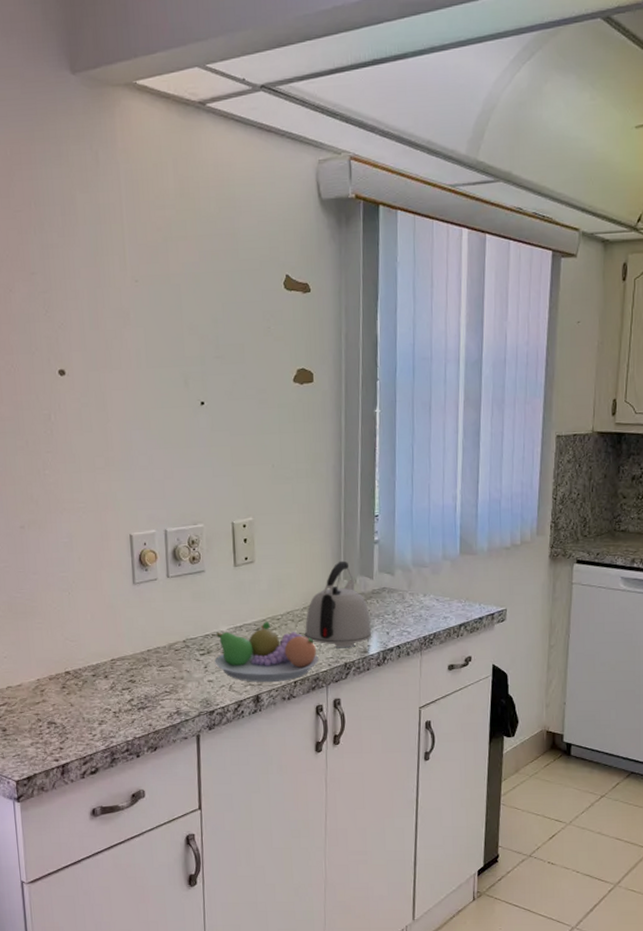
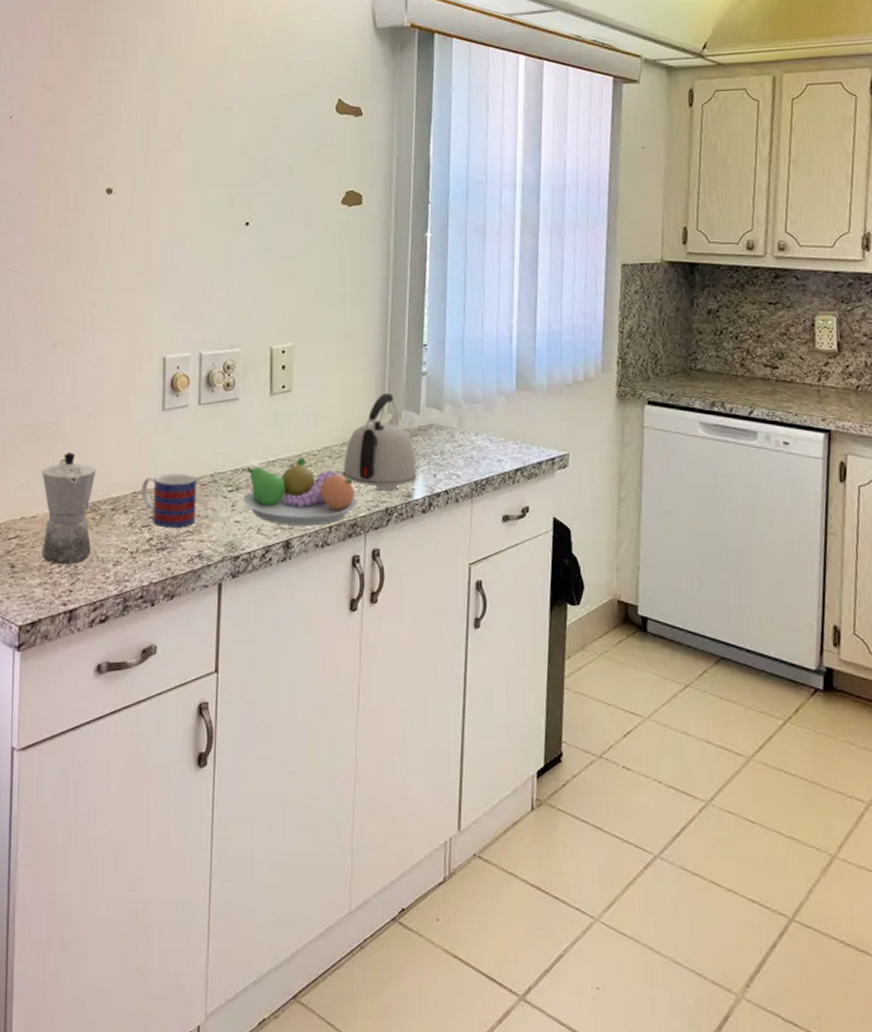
moka pot: none [23,625,77,726] -> present [41,452,96,565]
mug: none [118,641,172,689] -> present [141,473,197,527]

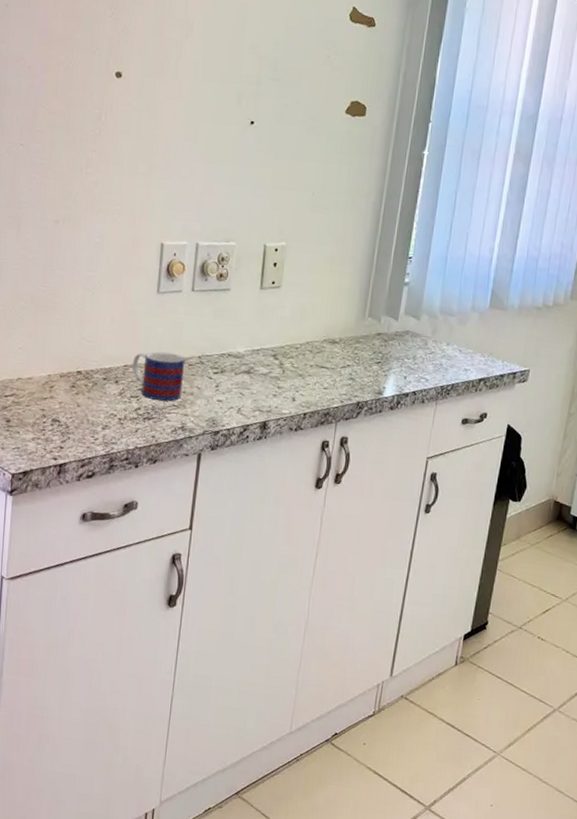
moka pot: present [41,452,96,565] -> none [36,322,91,424]
fruit bowl: present [243,457,357,526] -> none [227,349,332,412]
kettle: present [342,393,417,490] -> none [320,298,390,387]

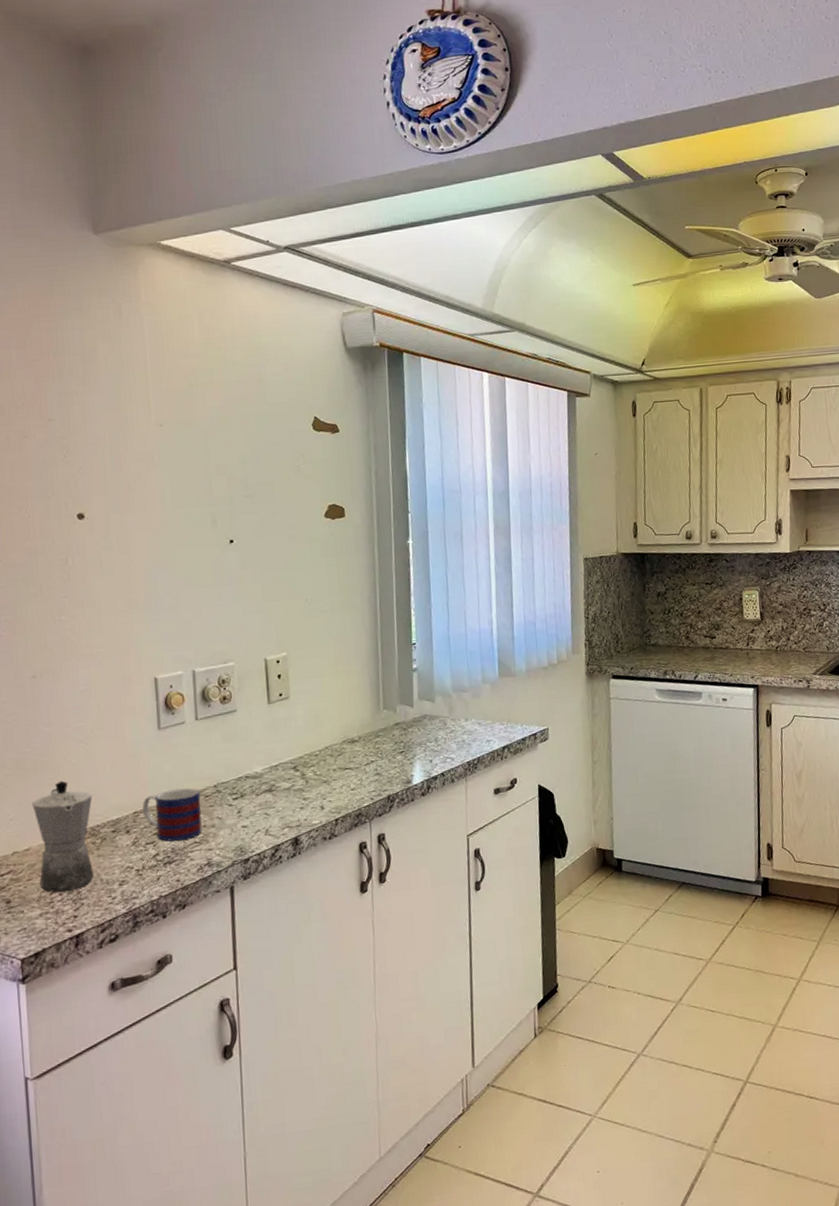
moka pot: none [36,322,91,424] -> present [32,780,95,893]

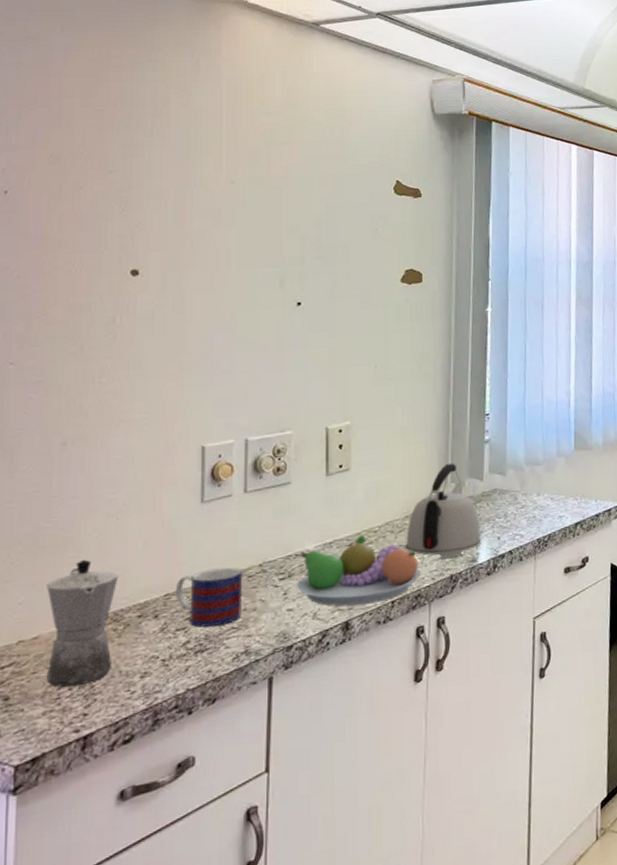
fruit bowl: none [249,759,361,824] -> present [297,535,421,607]
kettle: none [344,690,415,780] -> present [405,463,482,558]

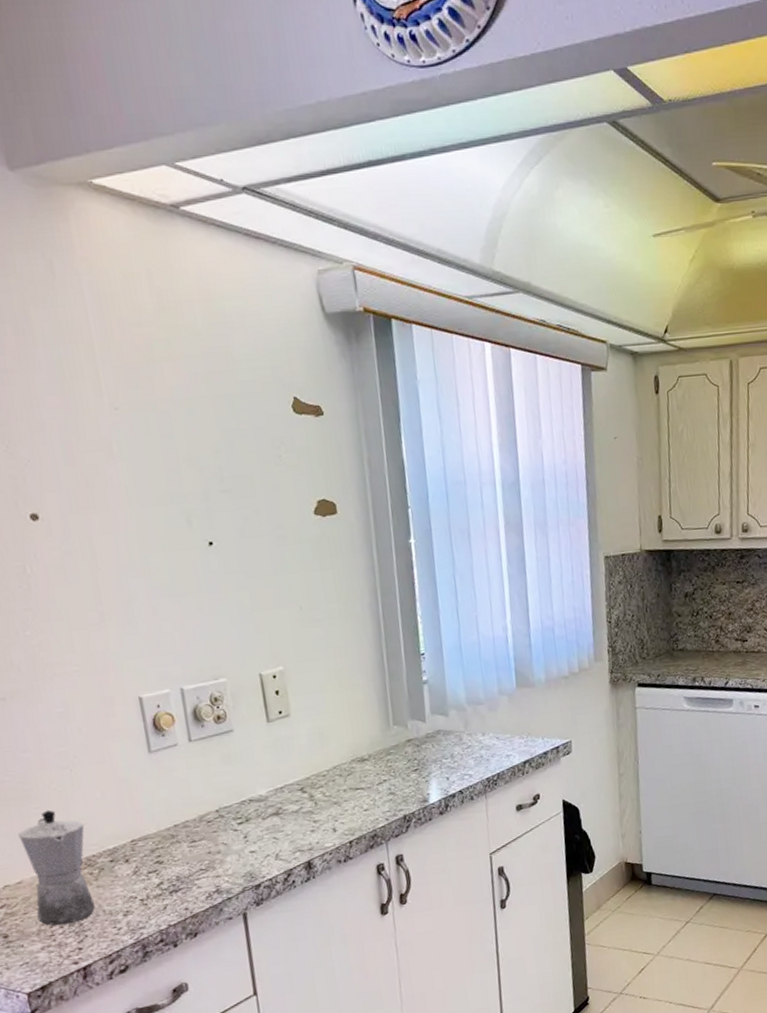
mug: present [175,567,243,627] -> none [139,813,207,870]
fruit bowl: present [297,535,421,607] -> none [254,779,375,848]
kettle: present [405,463,482,558] -> none [355,705,431,800]

